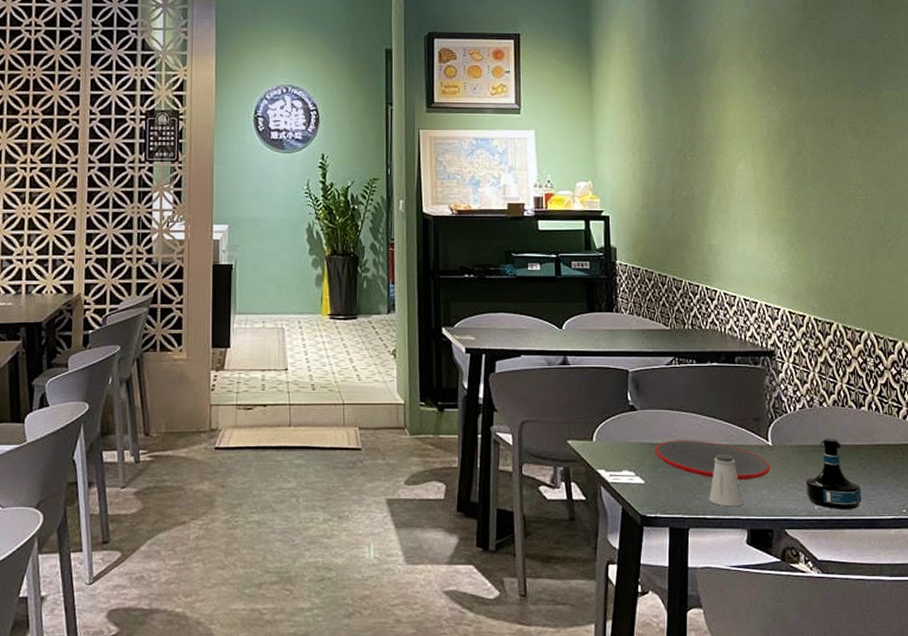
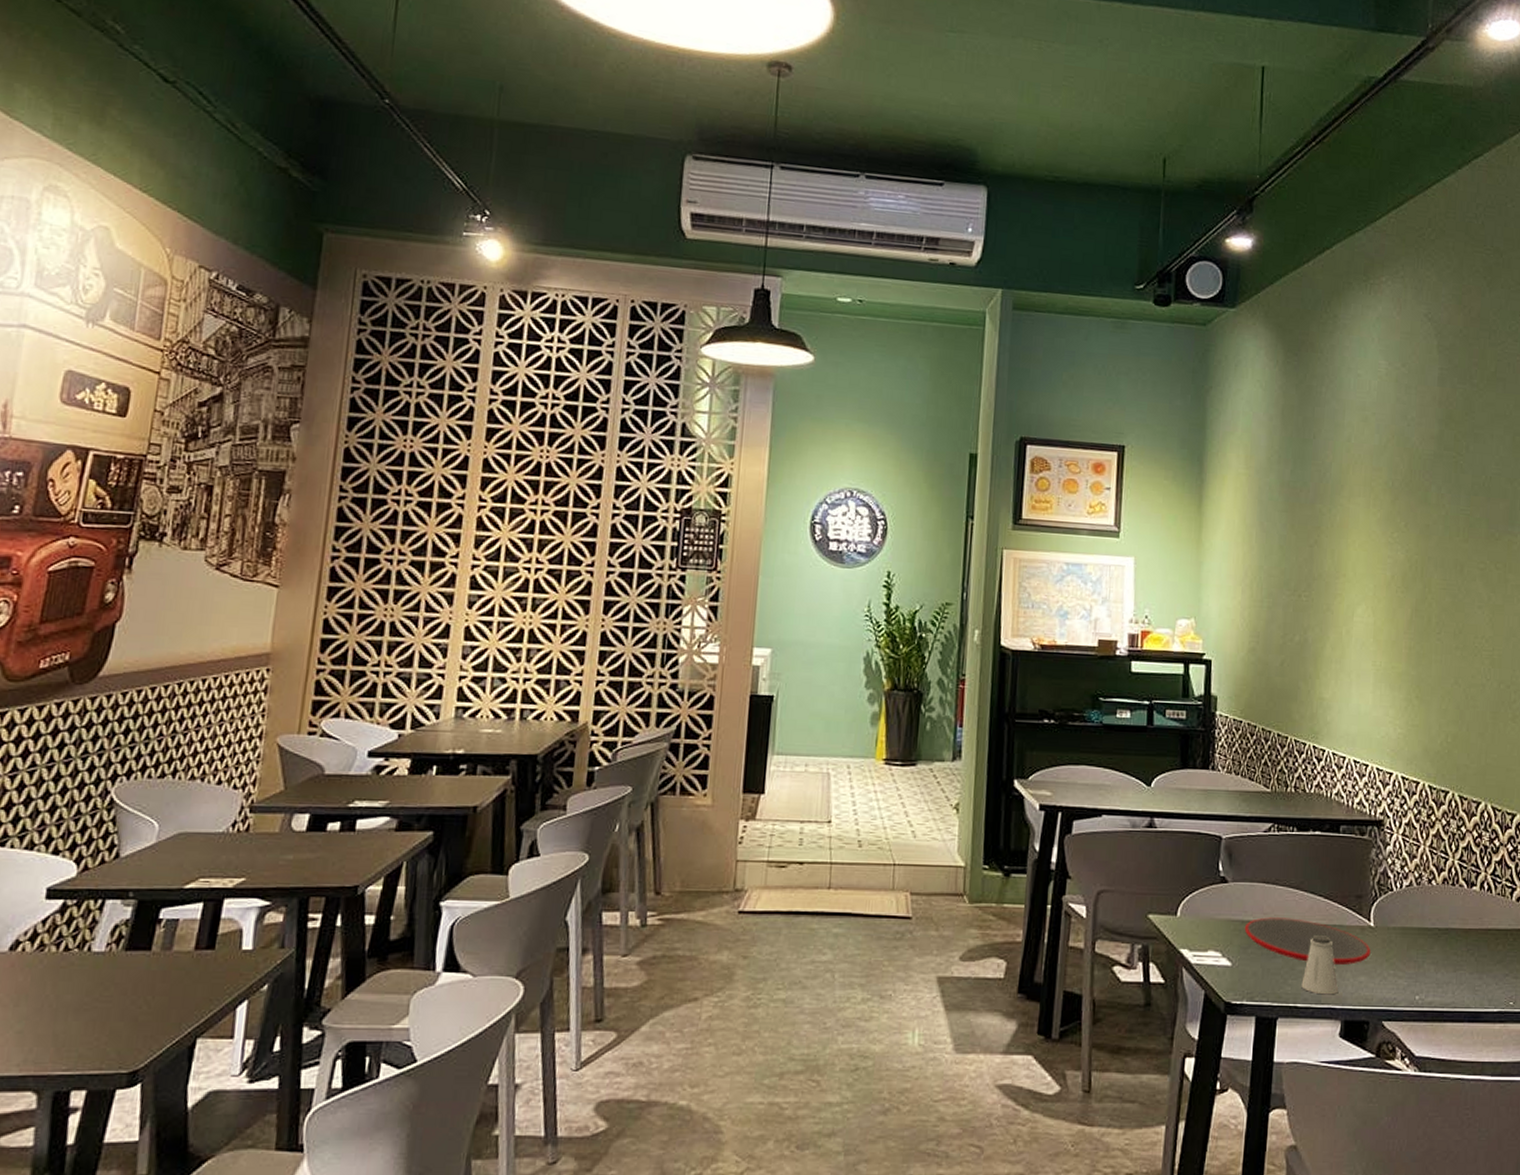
tequila bottle: present [806,437,862,509] -> none [1407,919,1467,1000]

